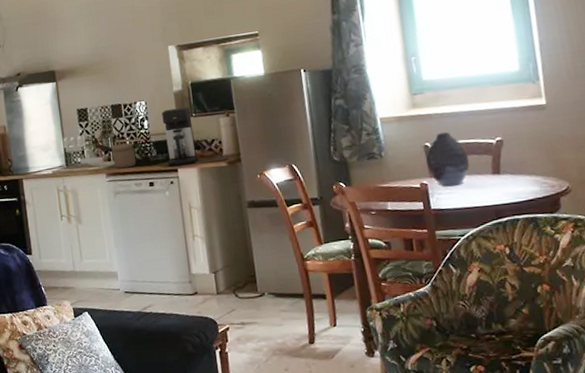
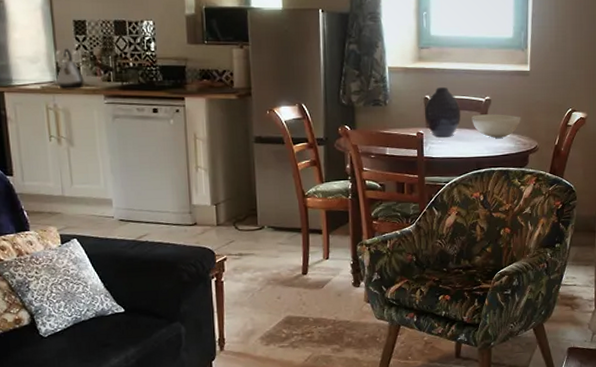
kettle: none [65,135,88,173] -> present [56,48,84,90]
jar: present [111,142,136,169] -> none [111,64,139,92]
coffee maker: present [162,107,198,167] -> none [171,33,207,95]
bowl: none [482,154,544,182] -> present [471,114,521,138]

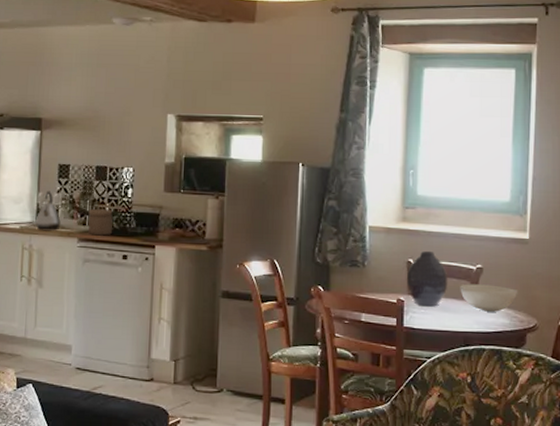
jar: none [111,64,139,92] -> present [88,208,113,237]

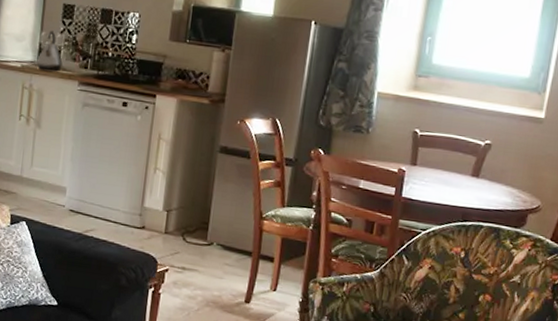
jar: present [88,208,113,237] -> none [89,52,116,82]
vase: present [406,250,448,308] -> none [409,121,454,181]
bowl: present [460,284,518,312] -> none [464,159,526,190]

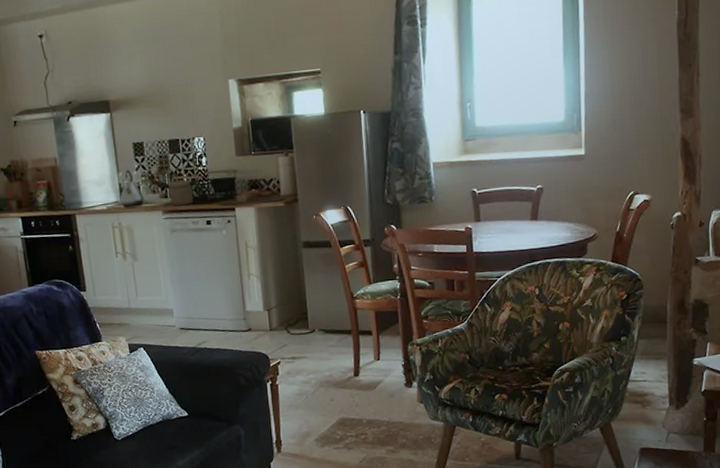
jar: none [89,52,116,82] -> present [168,179,193,207]

